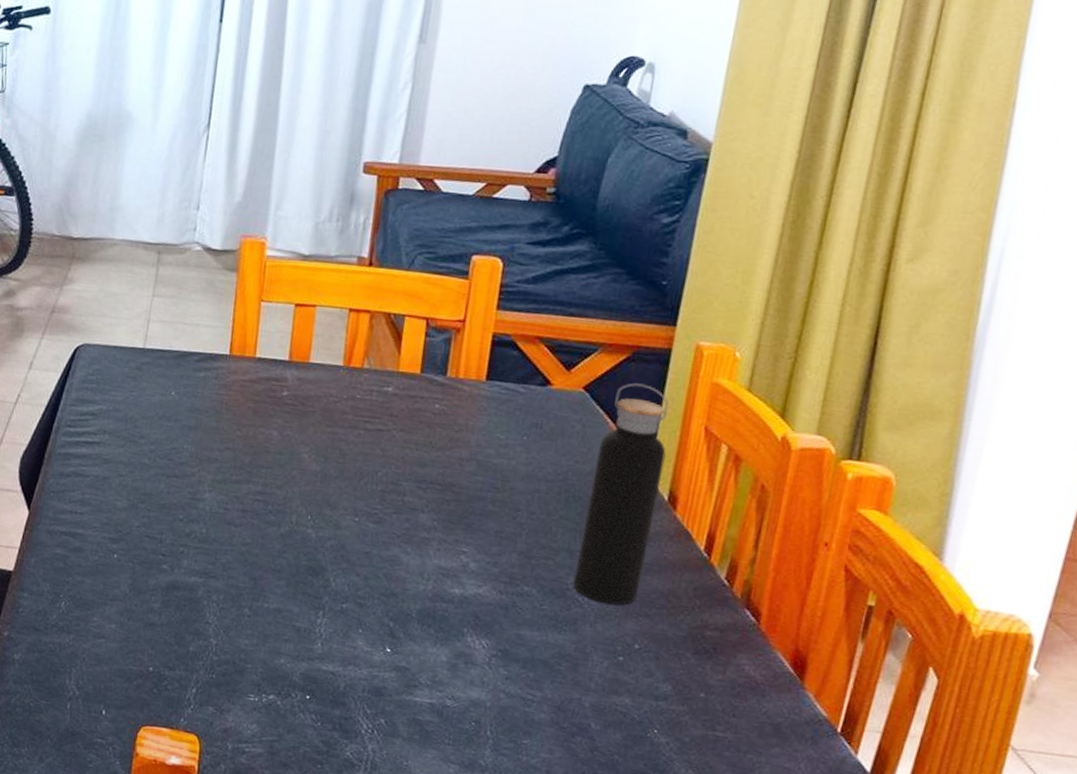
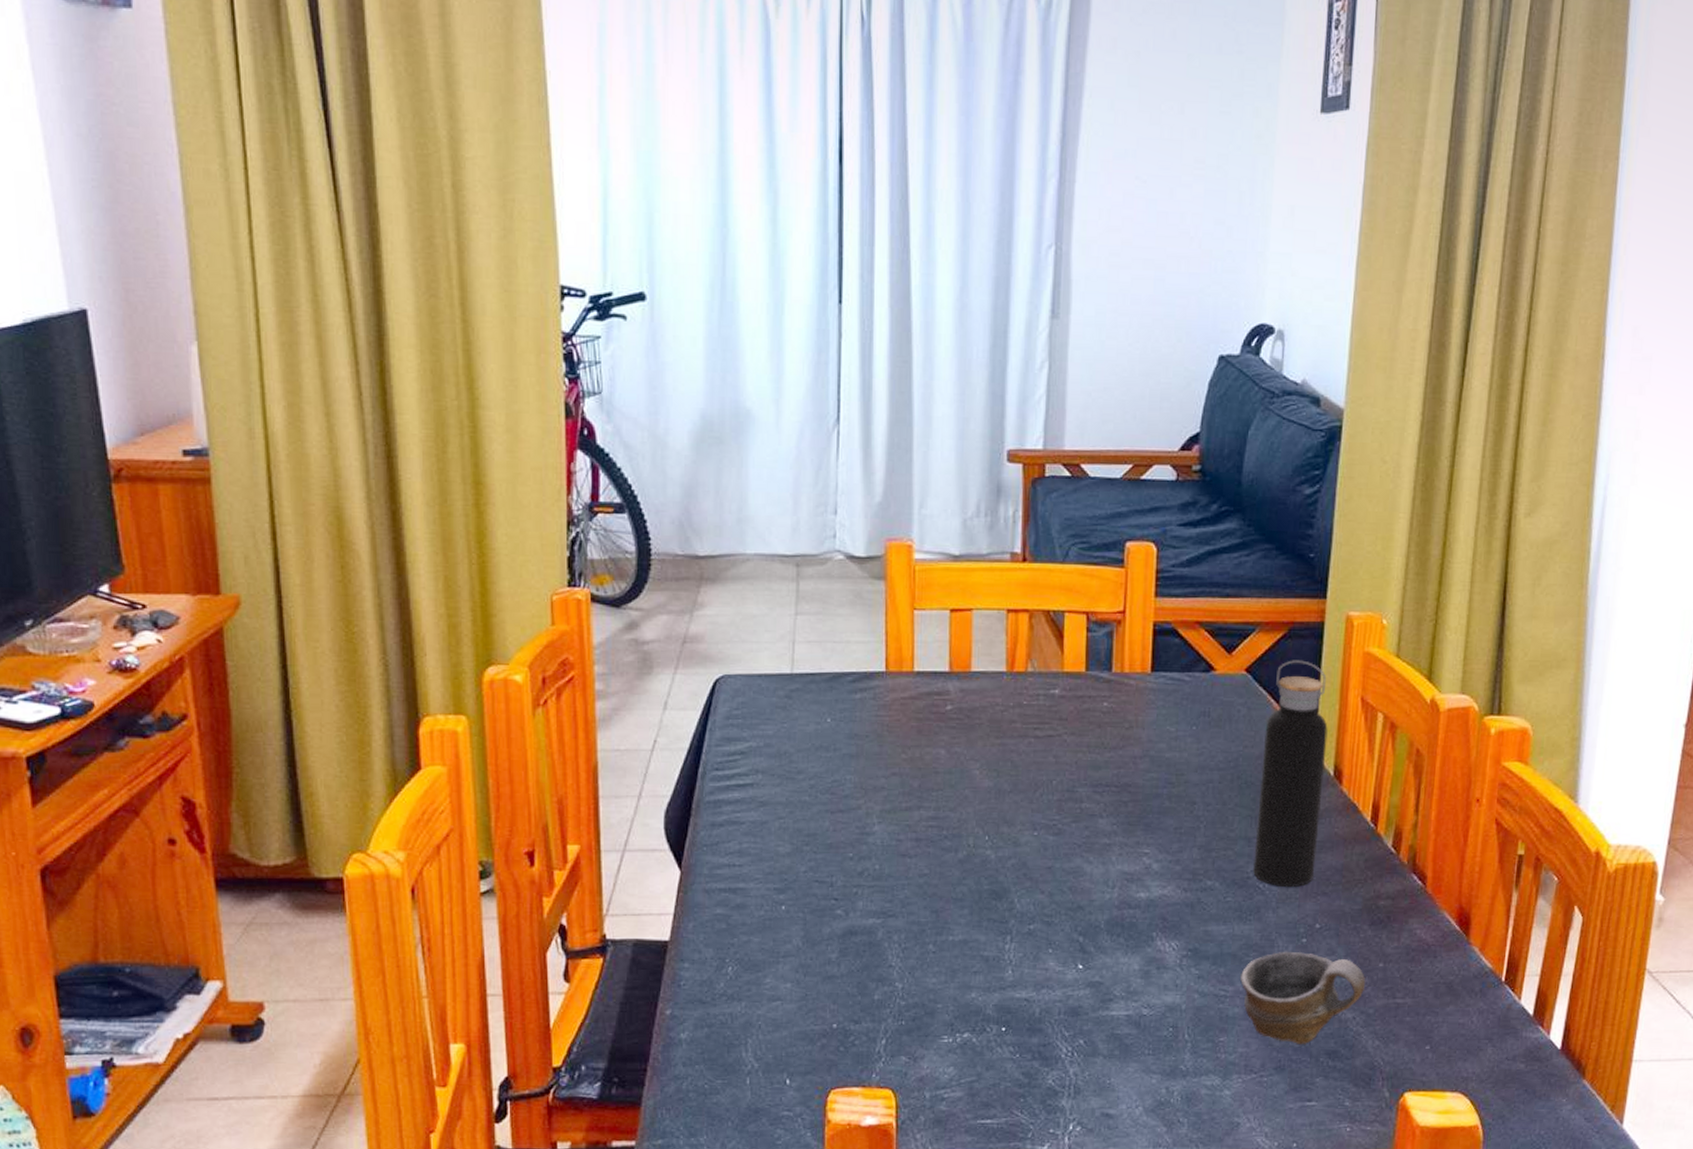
cup: none [549,666,684,761] -> present [1240,951,1366,1044]

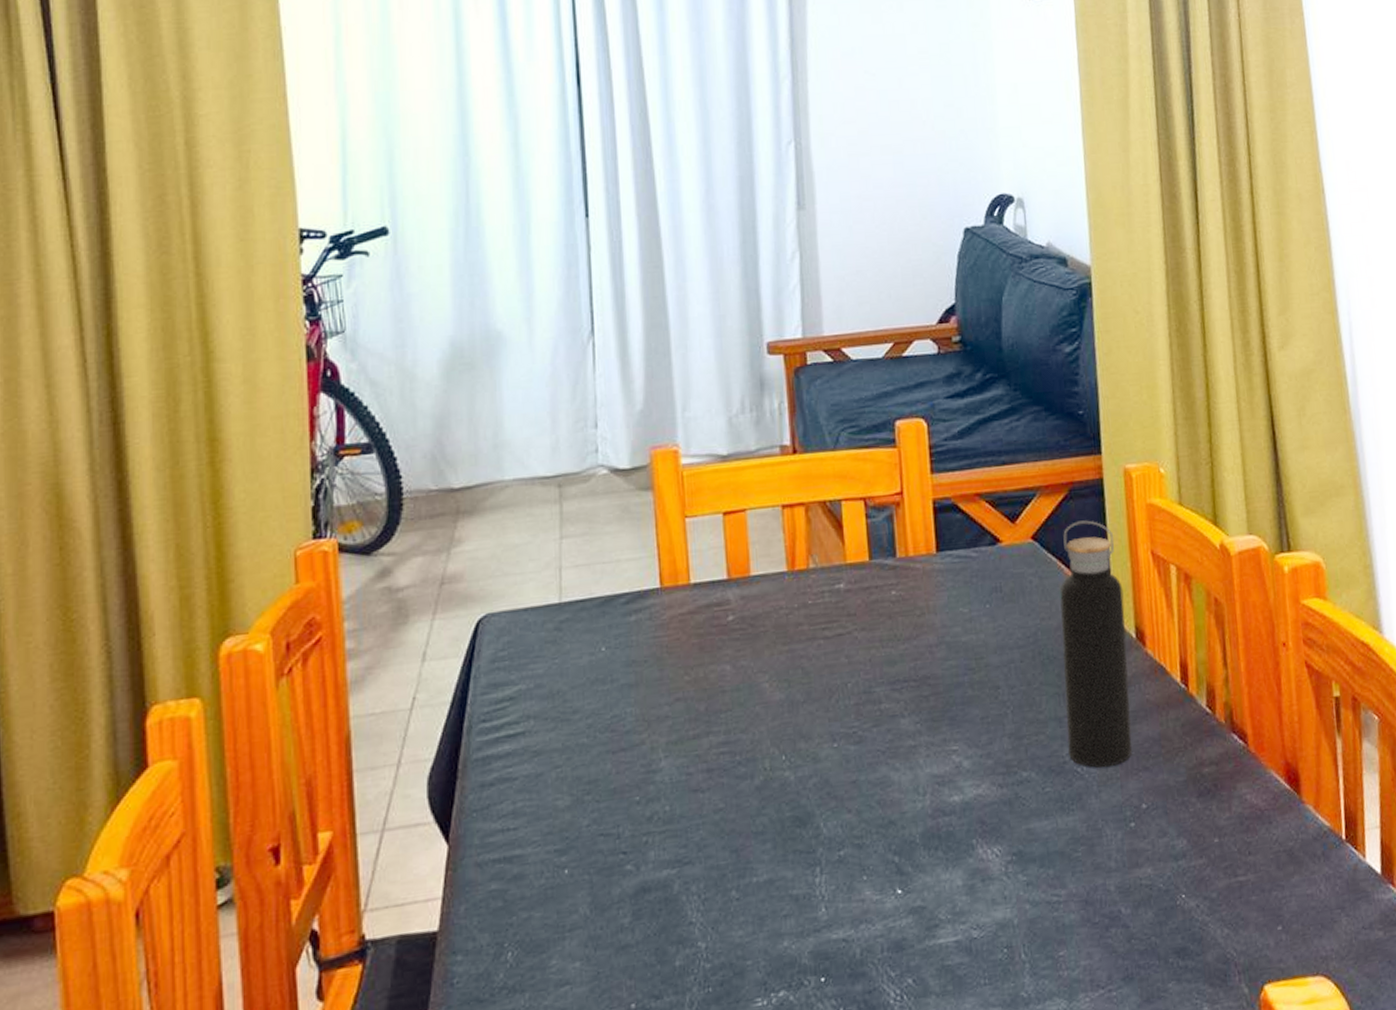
cup: present [1240,951,1366,1044] -> none [1071,838,1204,946]

